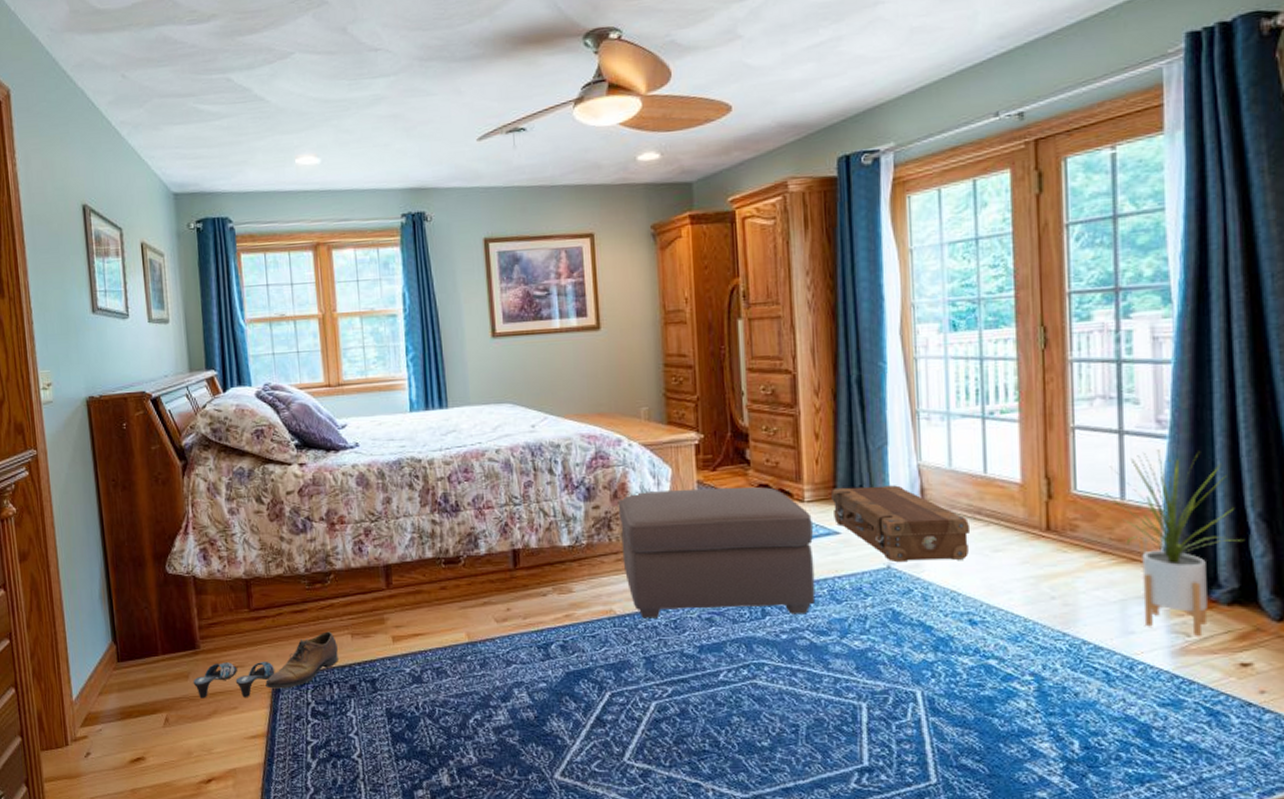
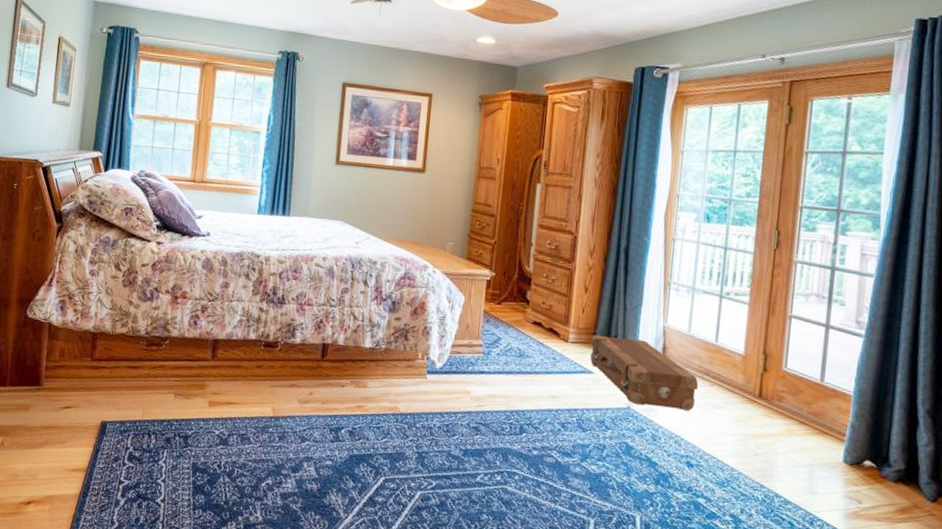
slippers: present [193,661,275,699] -> none [31,401,104,435]
shoe: present [264,631,338,689] -> none [92,388,161,432]
ottoman: present [618,486,816,619] -> none [412,311,573,437]
house plant: present [1105,449,1244,637] -> none [809,345,913,505]

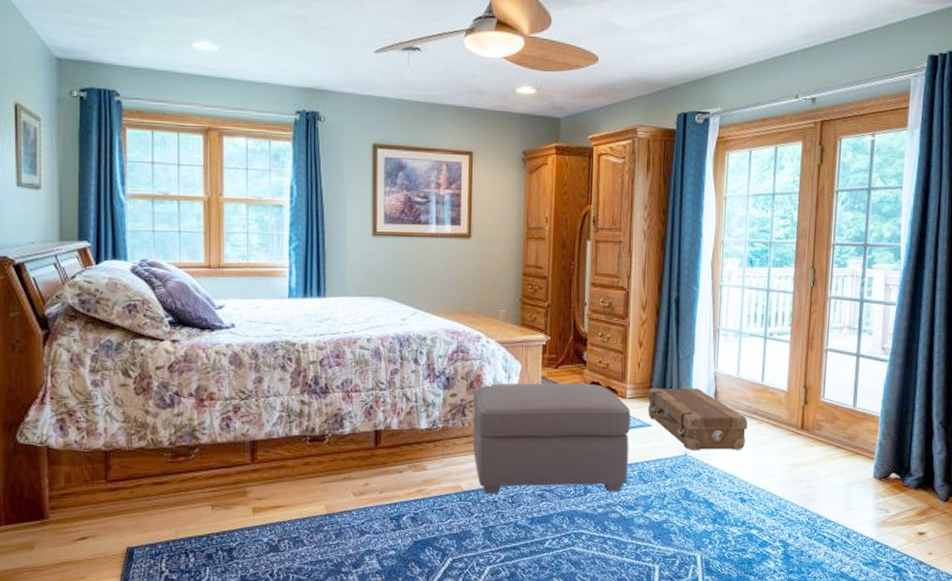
ottoman: none [412,311,573,437] -> present [472,383,632,494]

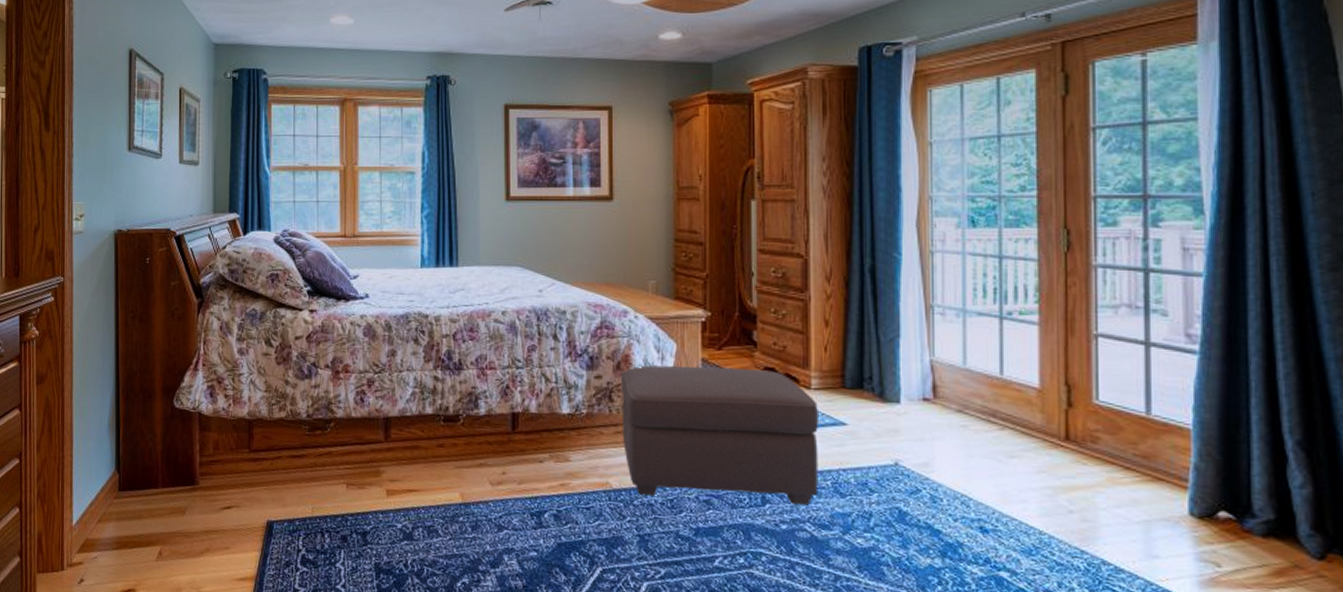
suitcase: present [647,388,747,450] -> none [839,377,983,463]

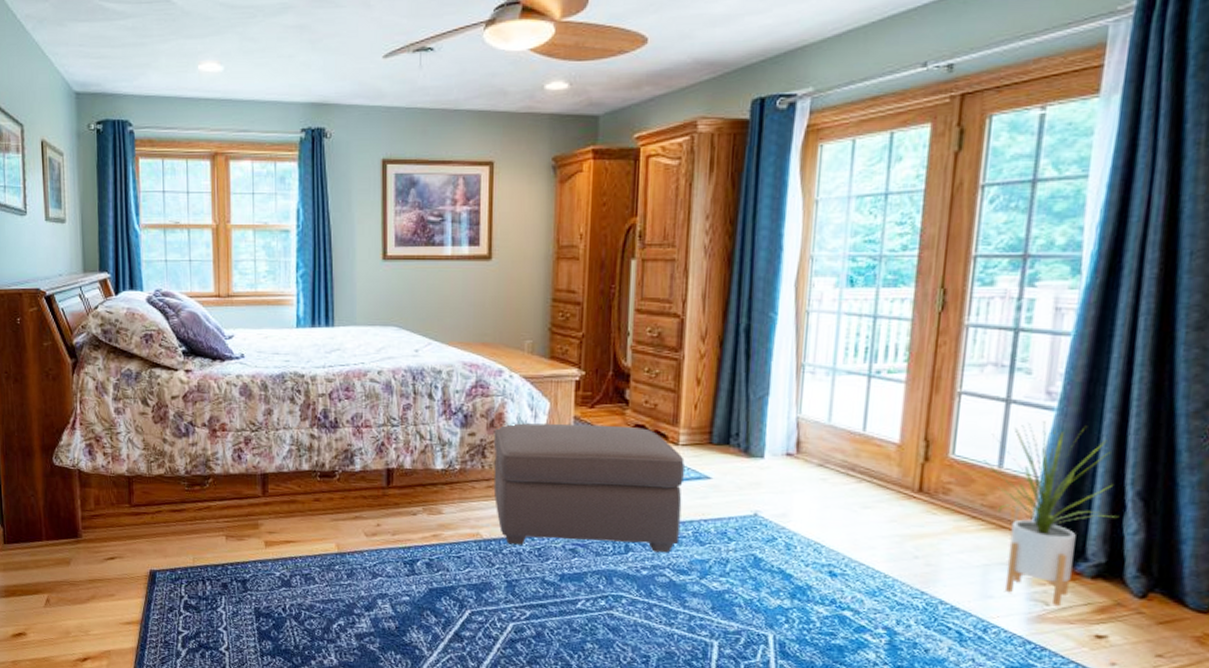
house plant: none [1129,365,1280,569] -> present [983,421,1118,607]

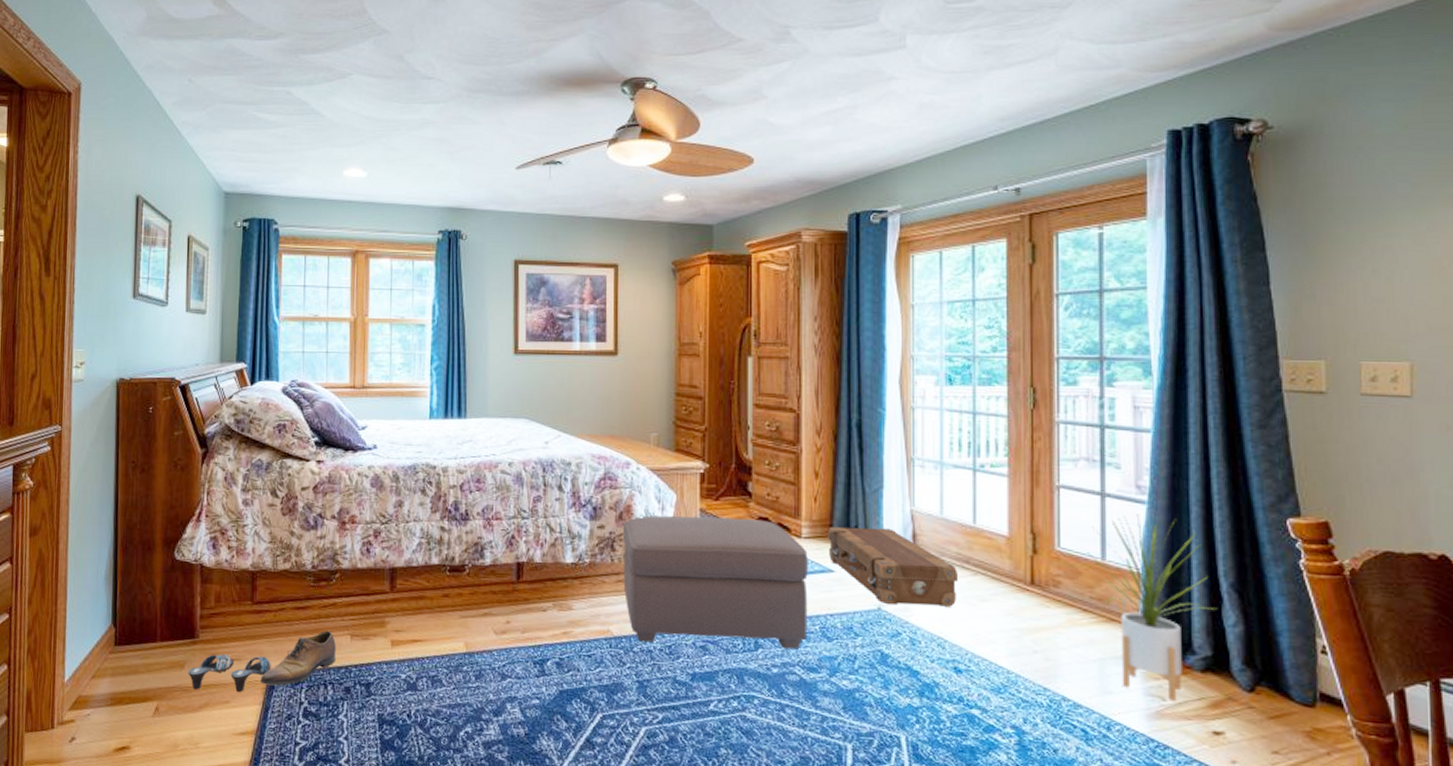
slippers: none [74,552,152,587] -> present [188,654,272,693]
shoe: none [141,531,212,582] -> present [259,630,336,686]
suitcase: none [706,433,841,513] -> present [828,526,957,607]

